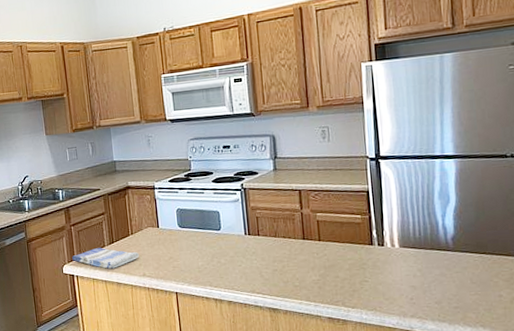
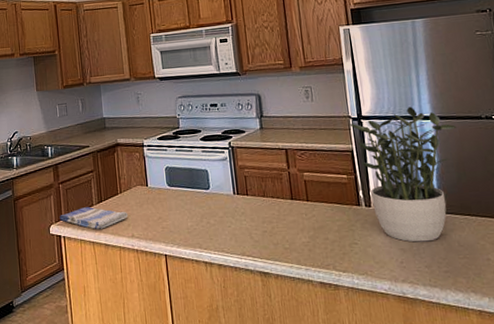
potted plant: none [367,145,479,280] -> present [349,106,457,242]

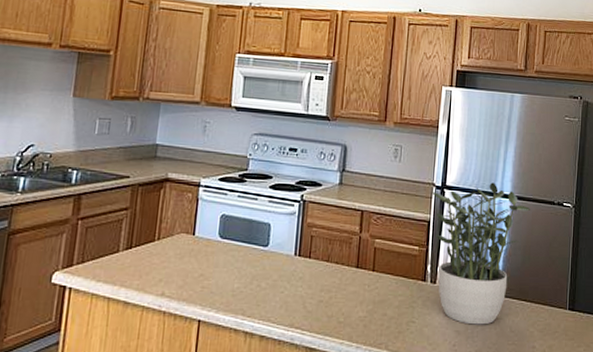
dish towel: present [59,207,129,229] -> none [68,253,163,282]

